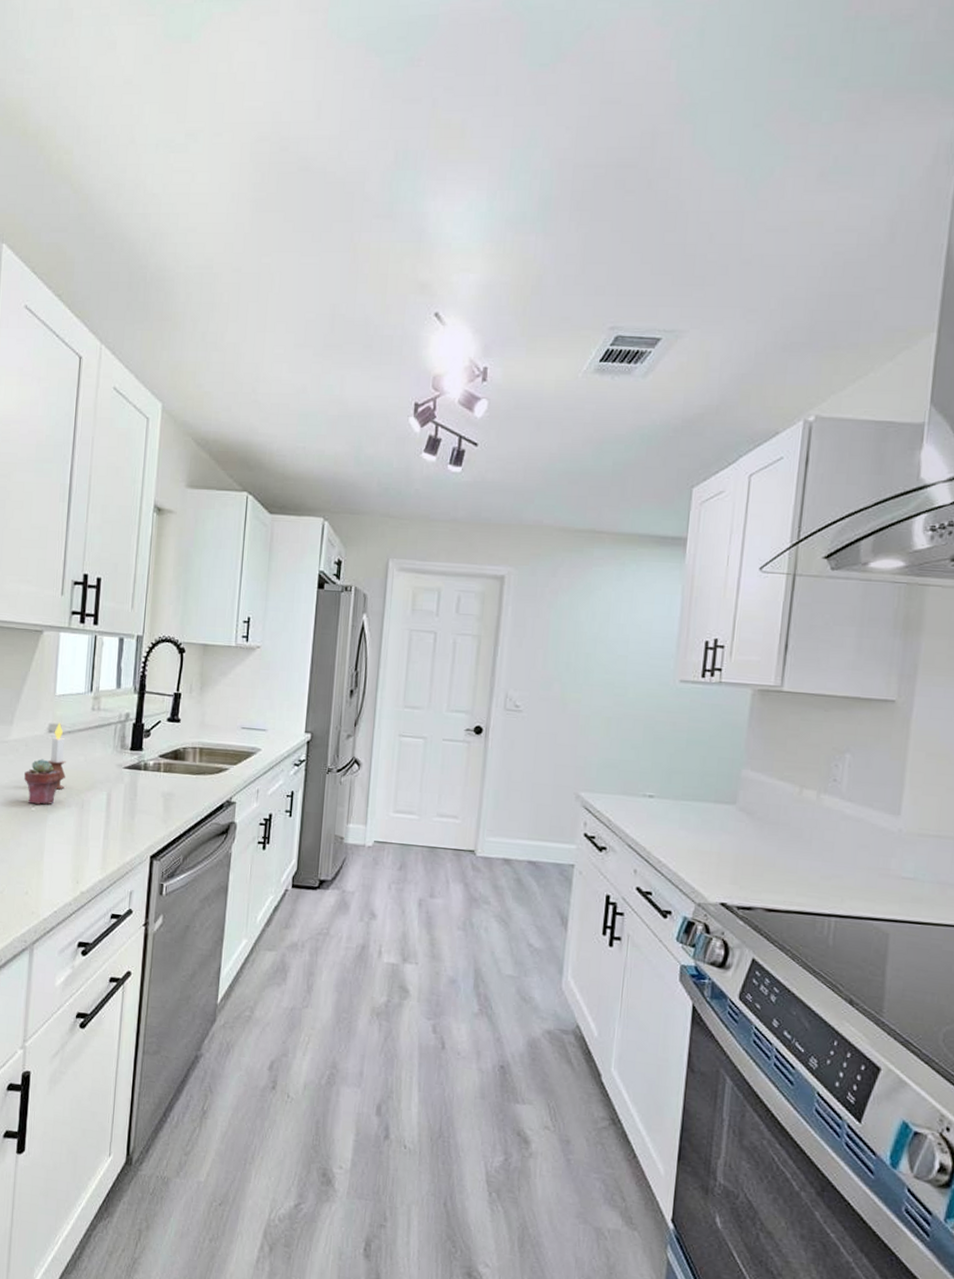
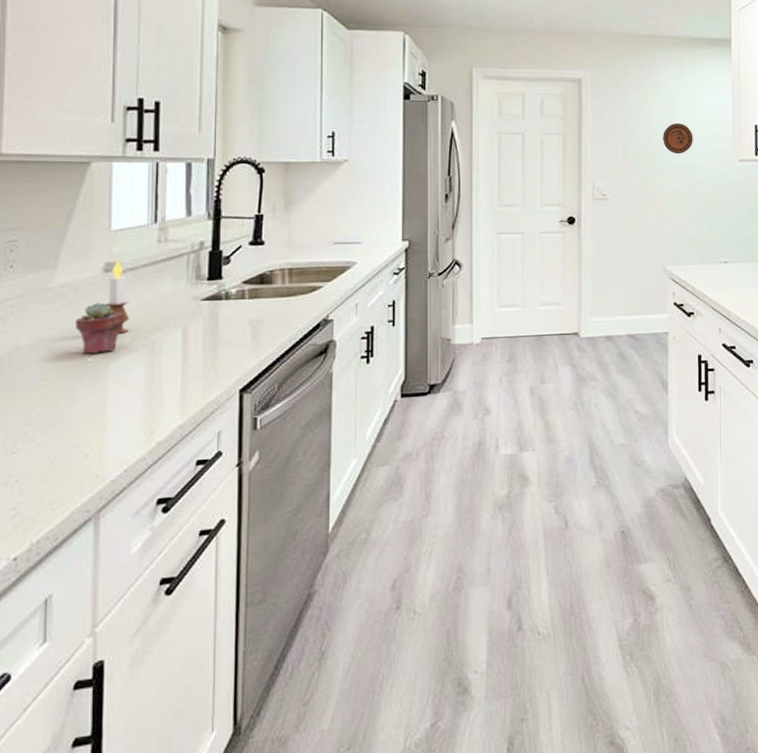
decorative plate: none [590,632,628,668] -> present [663,123,693,154]

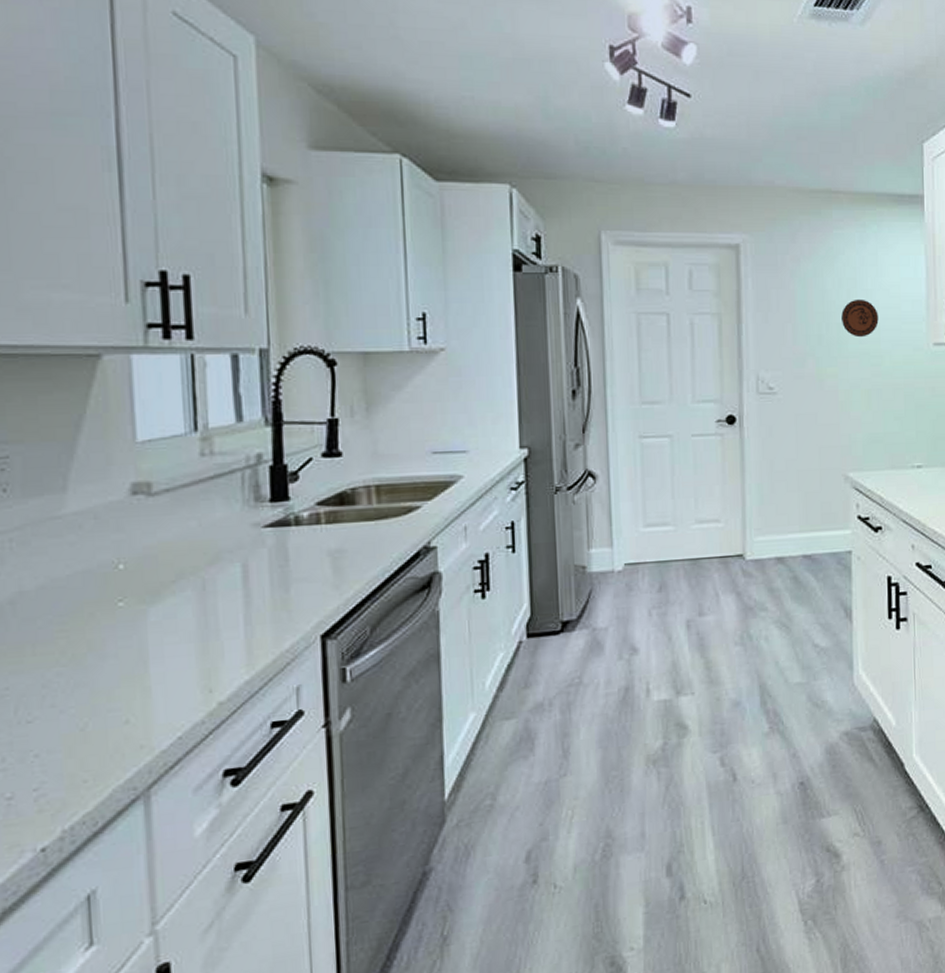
potted succulent: present [76,302,123,354] -> none [98,533,162,598]
candle: present [105,260,129,334] -> none [136,479,170,572]

